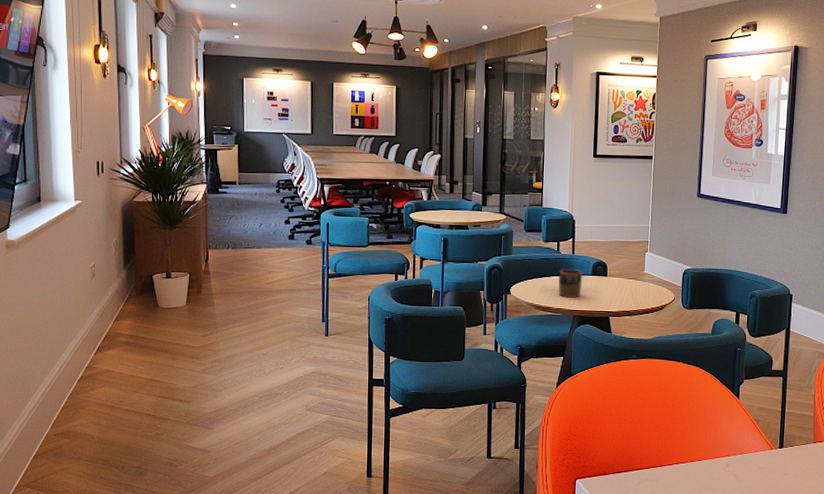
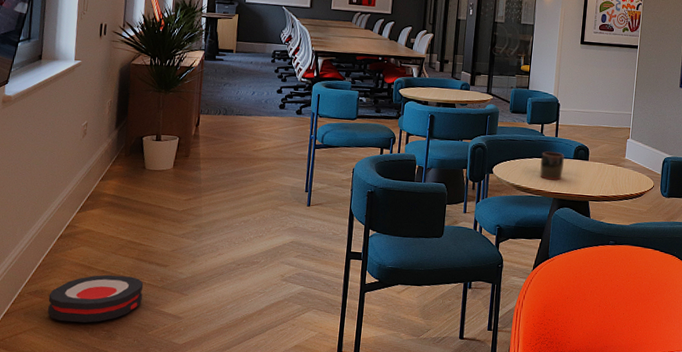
robot vacuum: none [75,413,169,461] -> present [48,274,144,323]

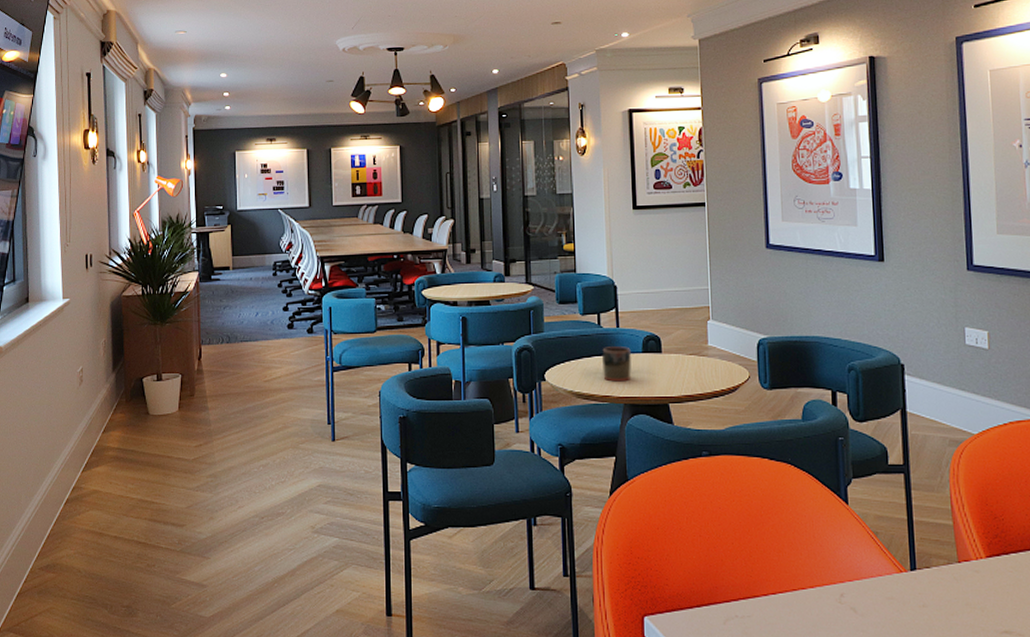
robot vacuum: present [48,274,144,323] -> none [61,541,161,599]

